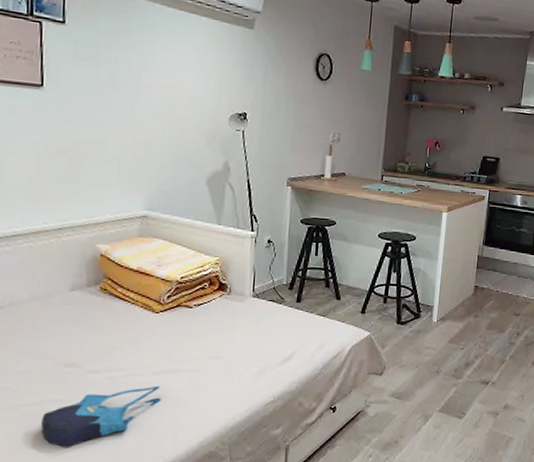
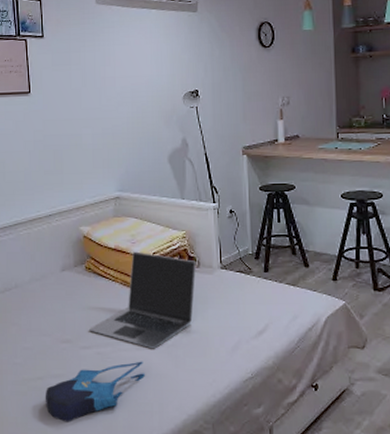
laptop: none [100,274,228,374] -> present [89,251,197,349]

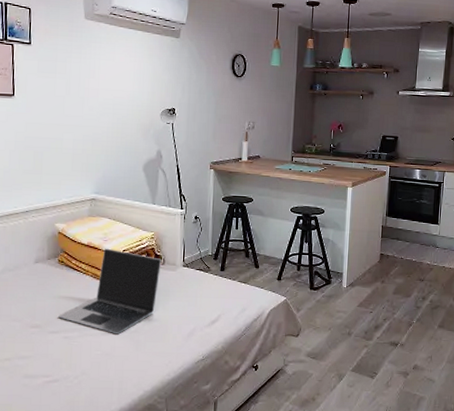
tote bag: present [45,361,145,423] -> none [11,345,108,399]

